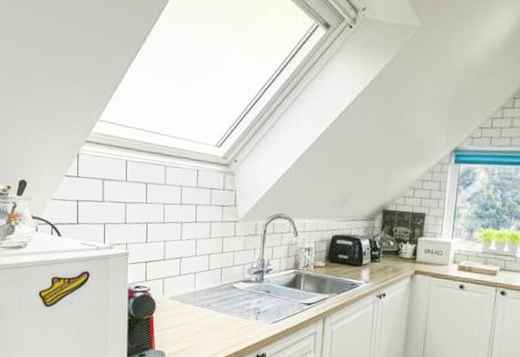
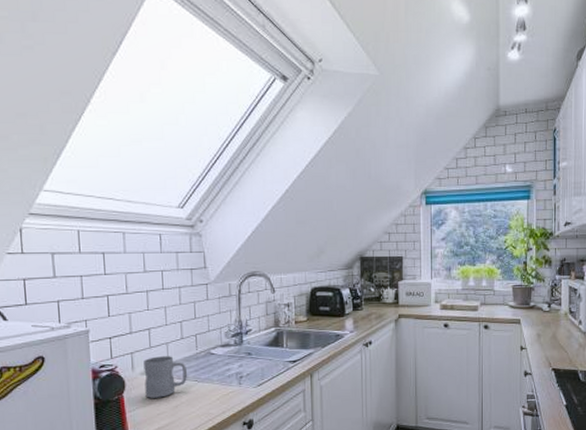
mug: none [172,284,211,323] -> present [143,356,188,398]

